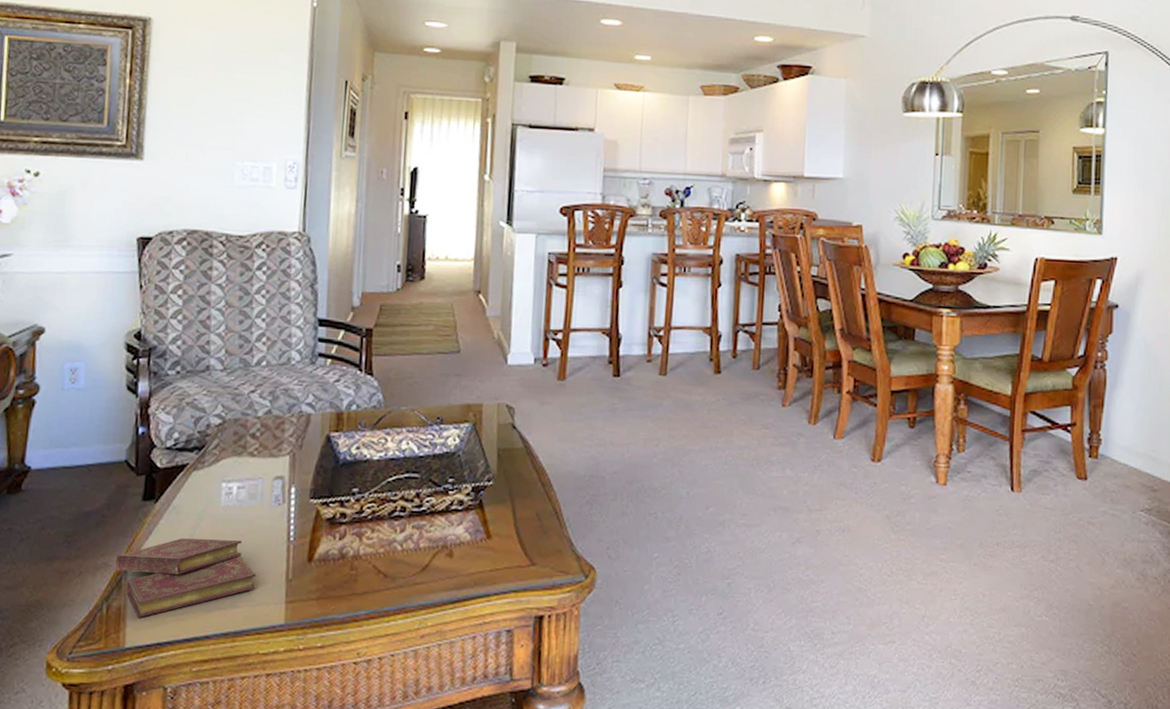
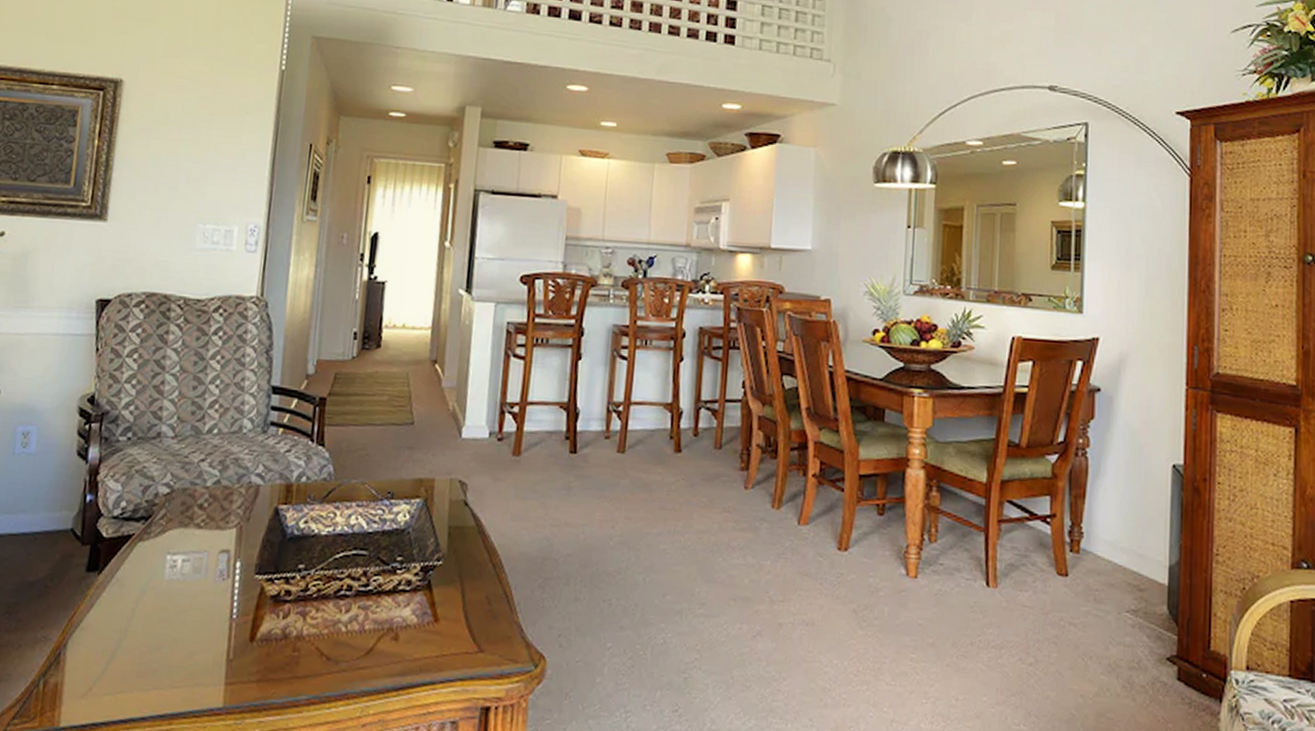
book: present [115,538,256,618] -> none [55,612,196,695]

